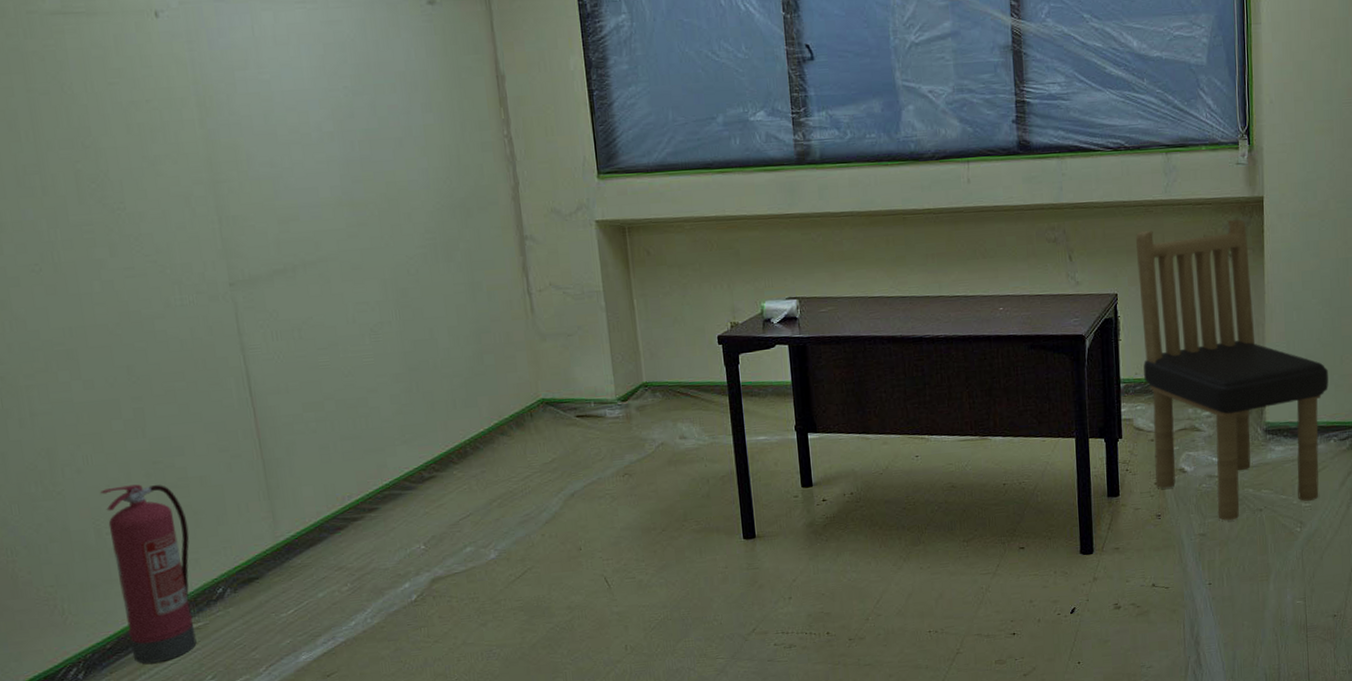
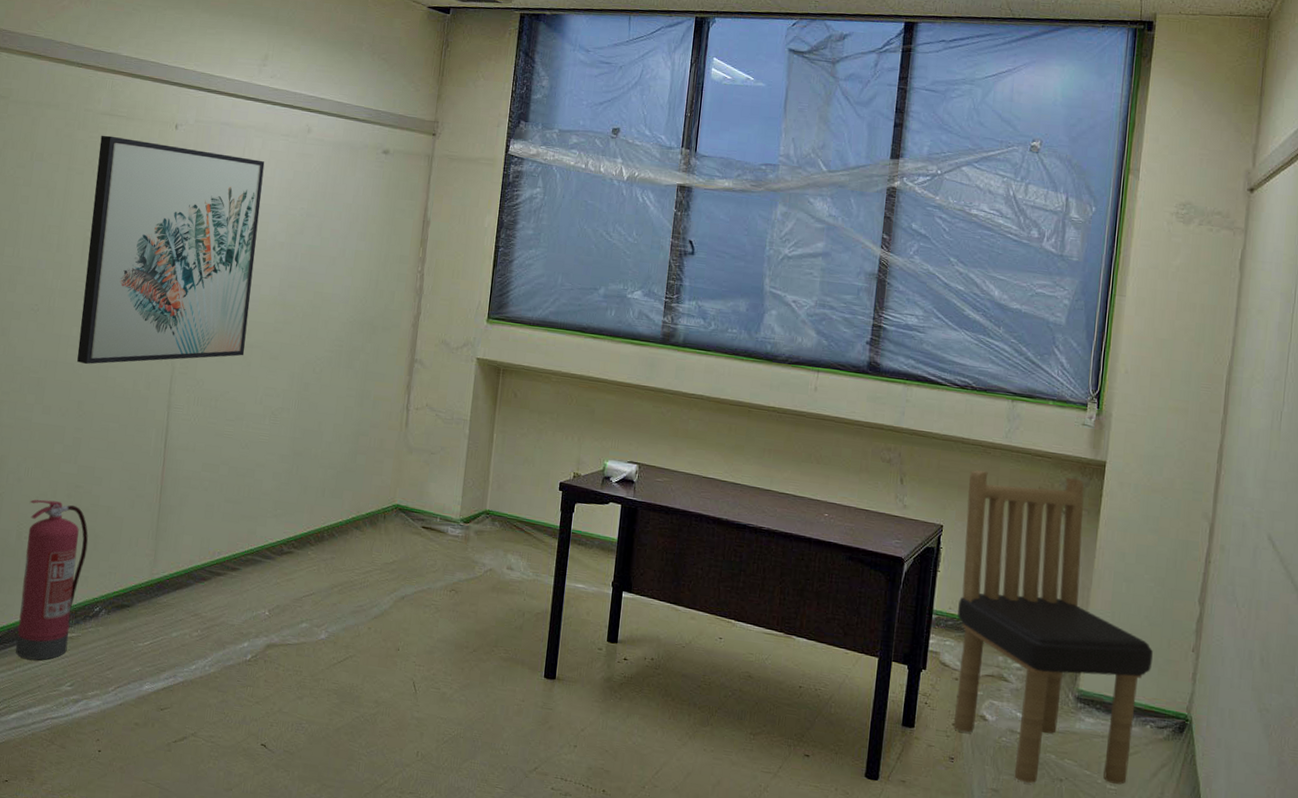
wall art: none [59,37,319,322] -> present [77,135,265,365]

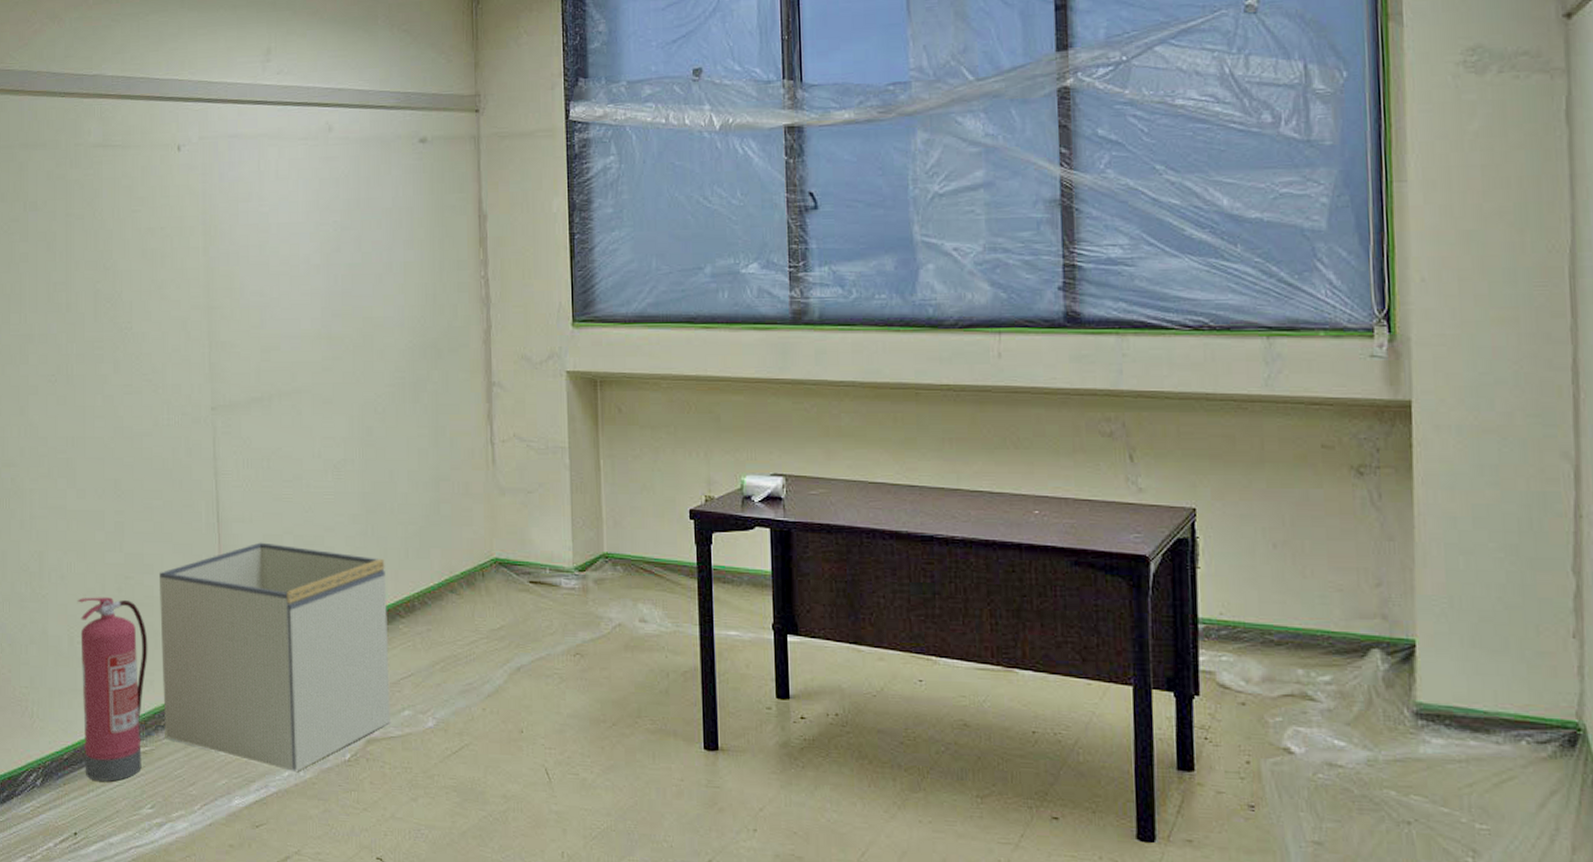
wall art: present [77,135,265,365] -> none [97,170,293,437]
storage bin: none [91,469,304,666] -> present [158,542,390,771]
dining chair: present [954,469,1153,785] -> none [1222,426,1517,830]

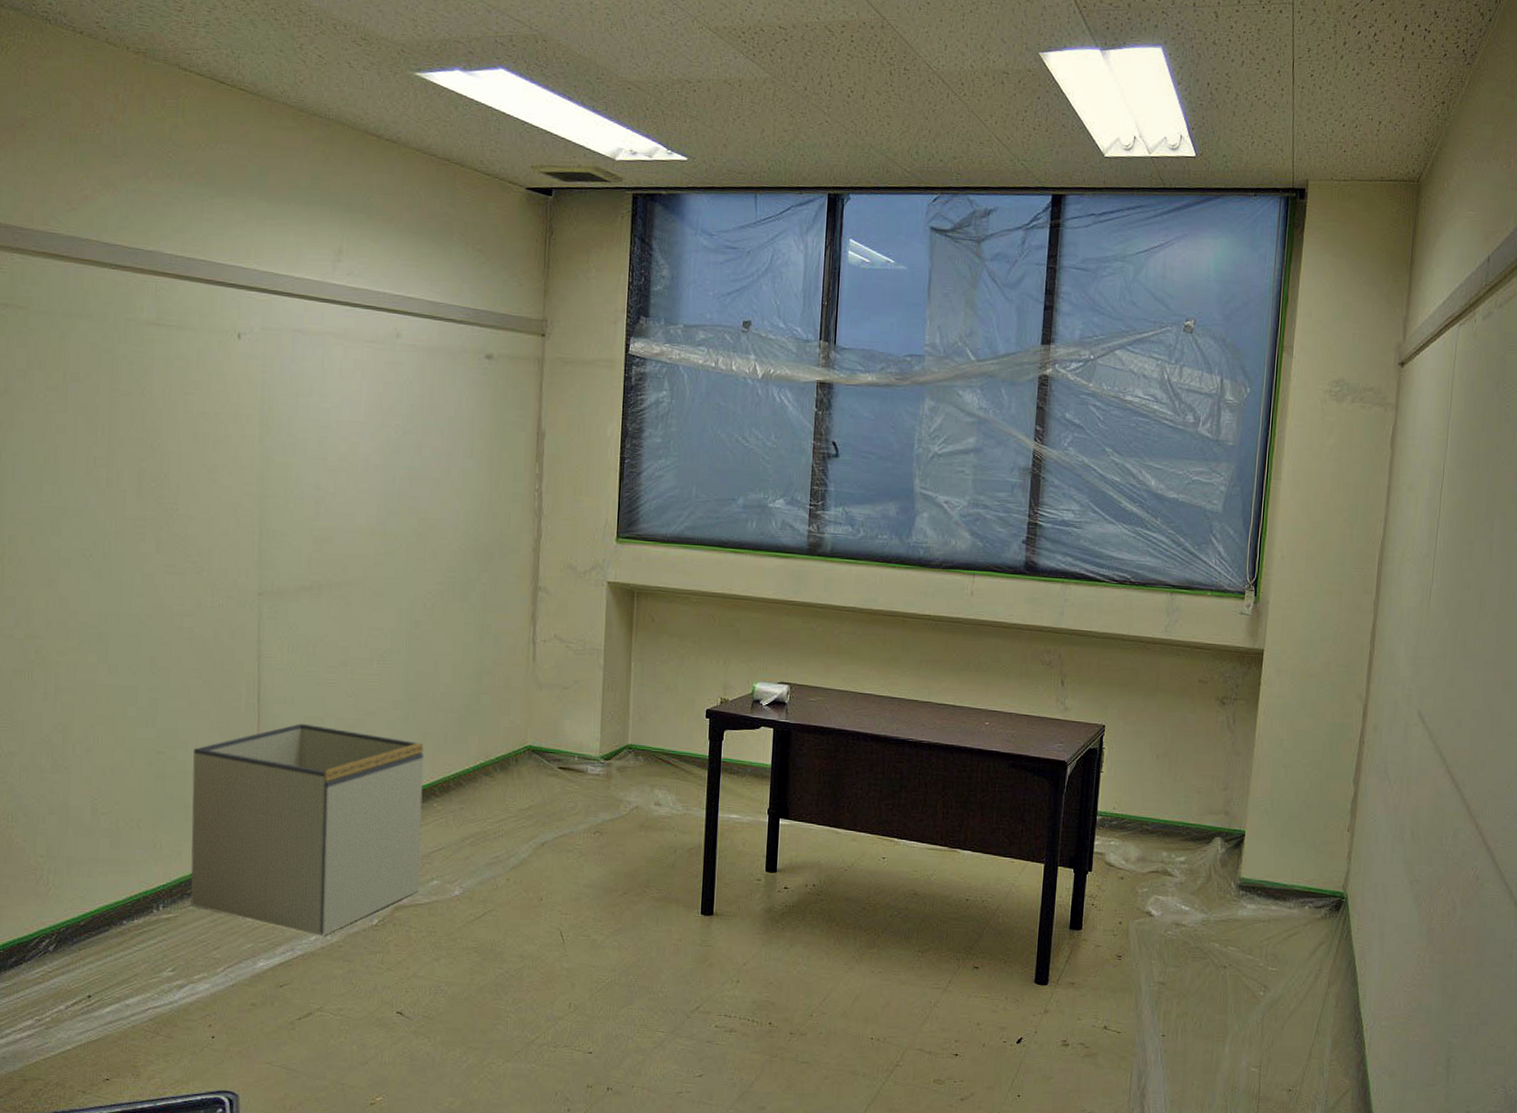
fire extinguisher: present [78,597,148,782] -> none [102,770,178,947]

